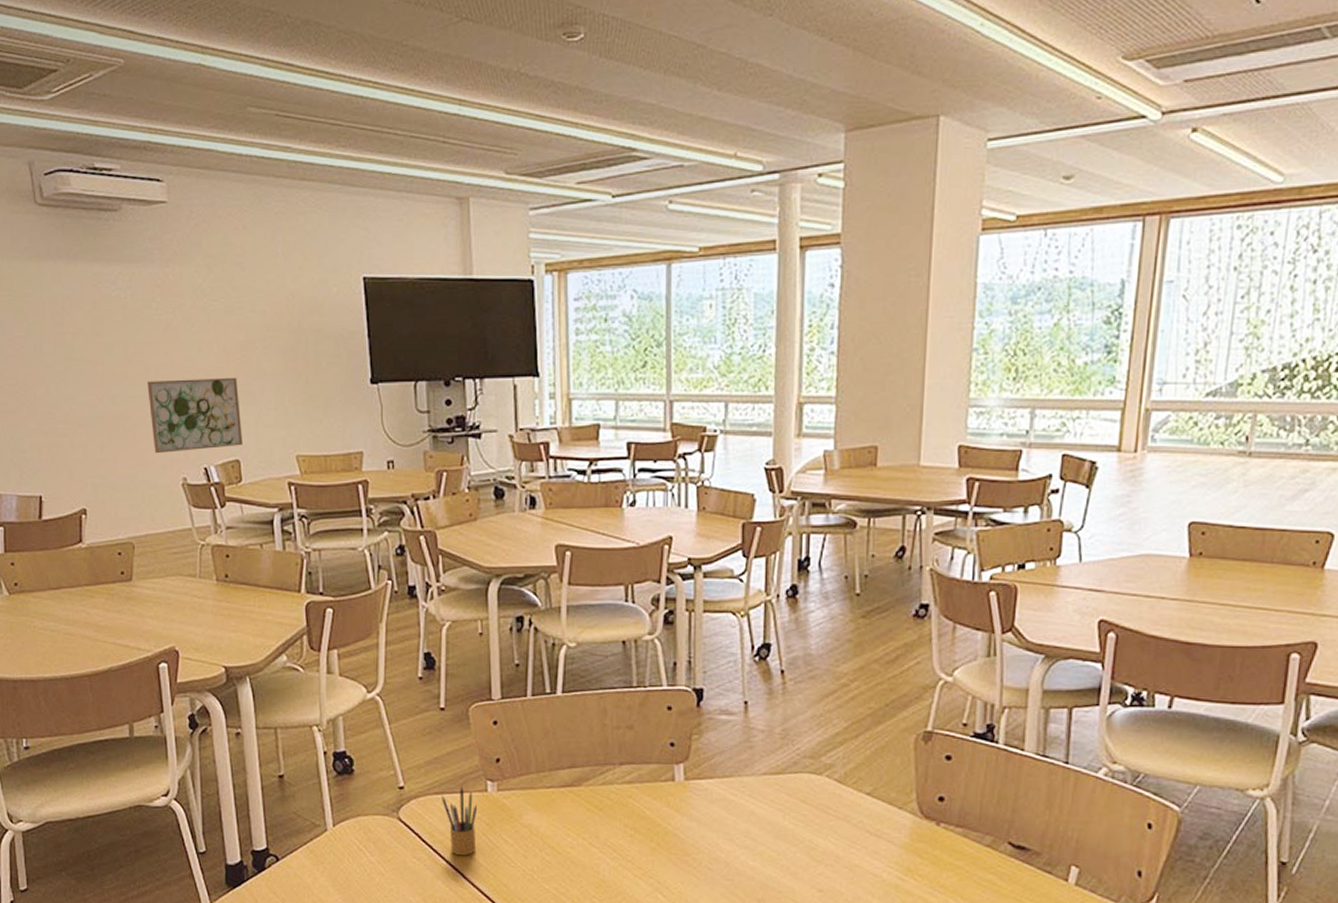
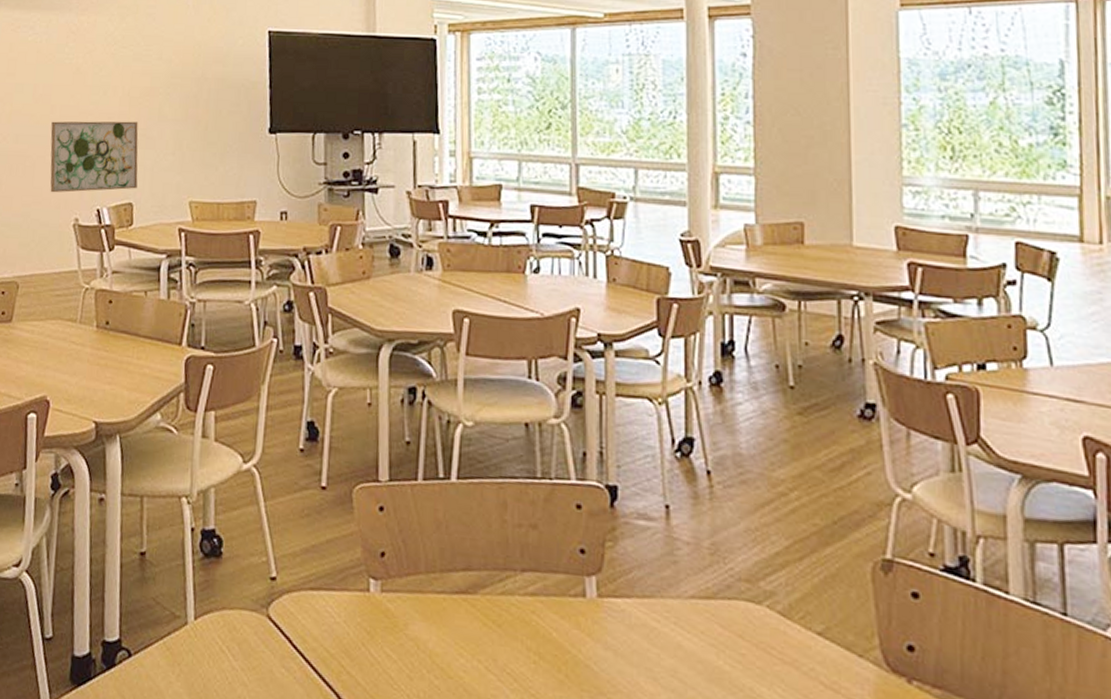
pencil box: present [442,786,478,856] -> none [317,582,358,671]

